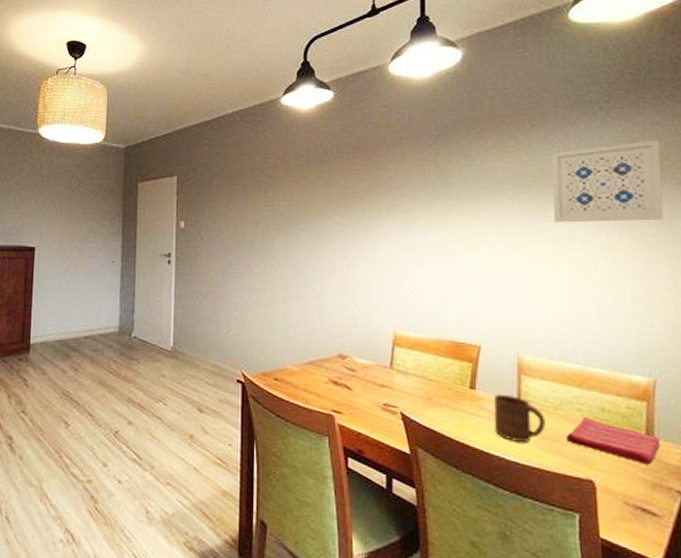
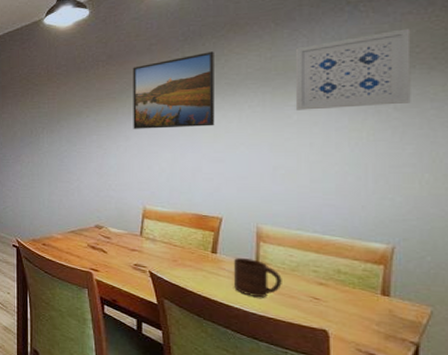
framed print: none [382,150,471,237] -> present [132,51,215,129]
dish towel: present [565,417,660,465] -> none [301,278,396,319]

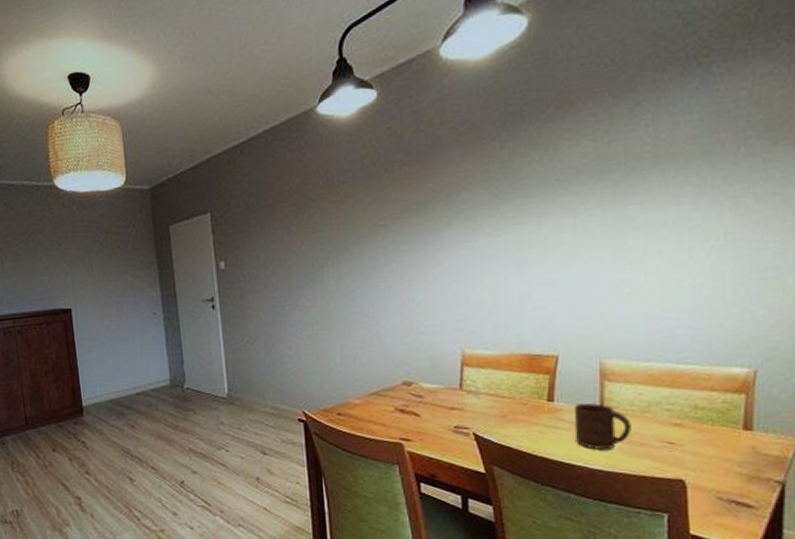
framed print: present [132,51,215,129] -> none [438,138,544,250]
wall art: present [295,28,411,110] -> none [638,93,773,210]

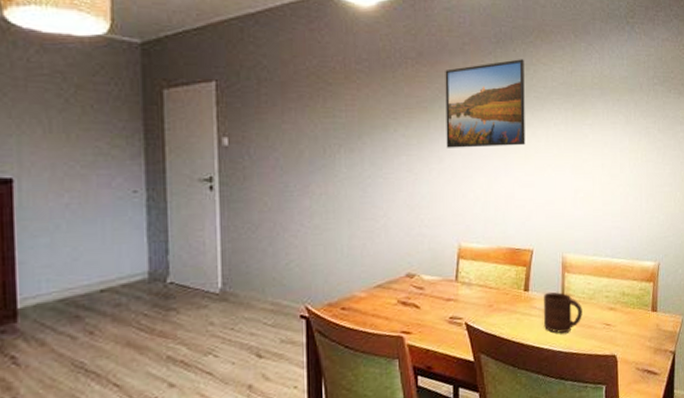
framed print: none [438,138,544,250] -> present [445,59,525,148]

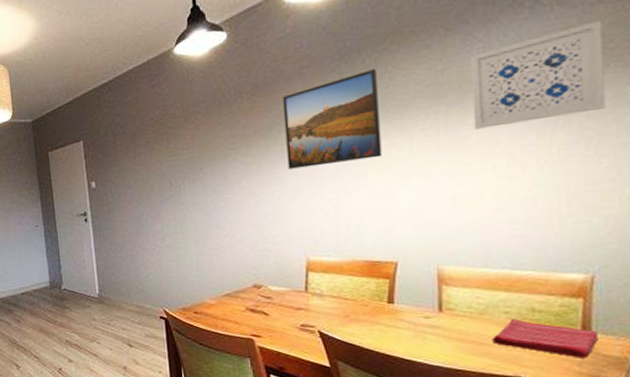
cup: present [544,292,583,333] -> none [414,305,470,349]
wall art: none [590,54,668,130] -> present [469,20,606,130]
dish towel: none [597,302,661,335] -> present [491,319,598,358]

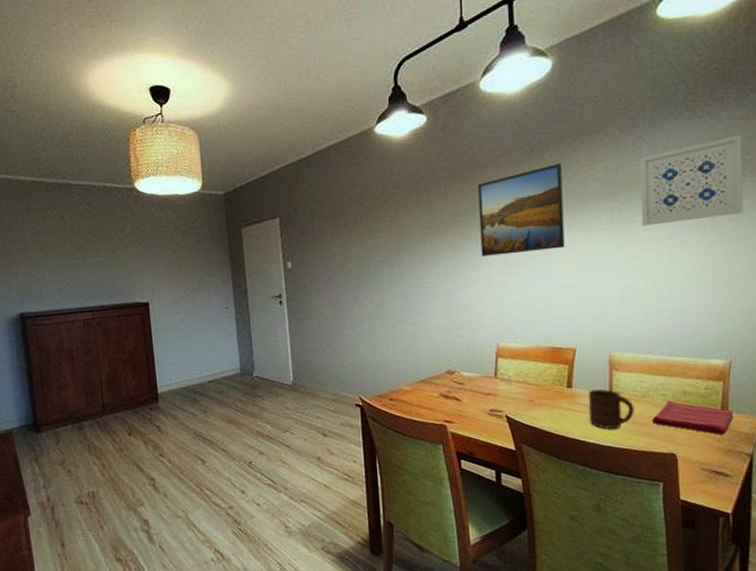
cup: none [414,305,470,349] -> present [589,389,634,429]

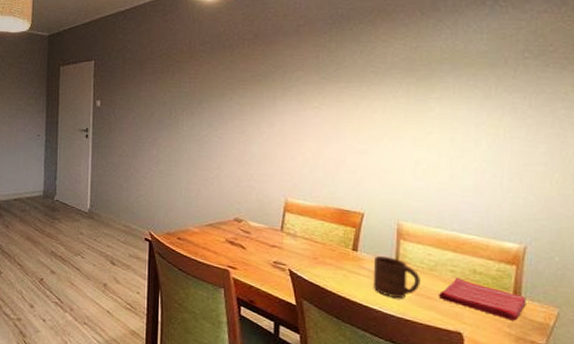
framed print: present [477,163,565,257] -> none [277,37,361,116]
wall art: present [639,134,743,226] -> none [438,27,546,104]

